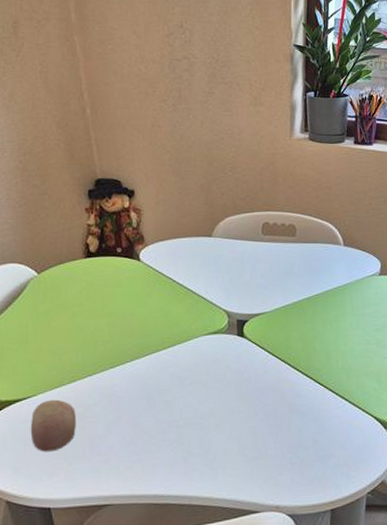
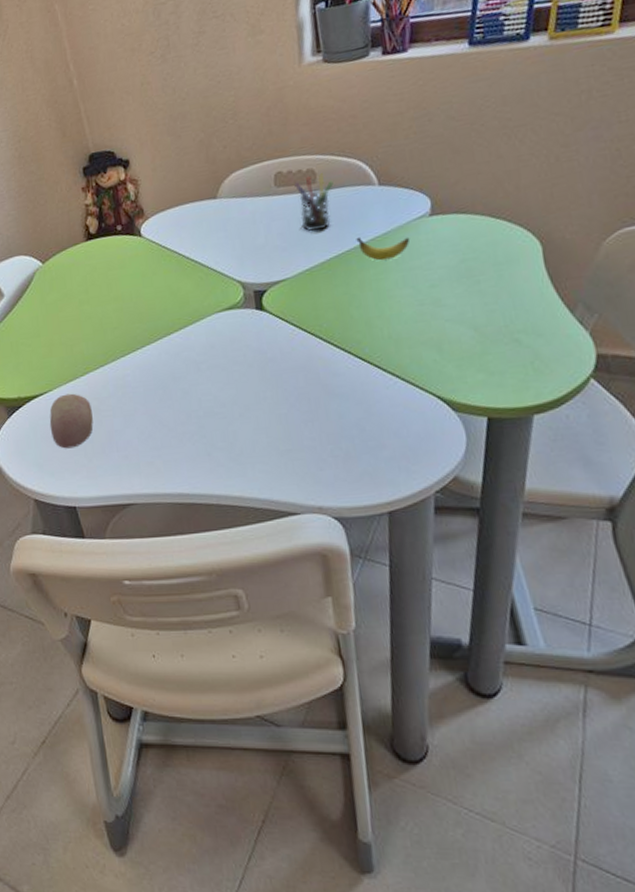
pen holder: none [278,229,309,276] -> present [294,173,334,231]
banana: none [323,284,364,306] -> present [356,236,411,261]

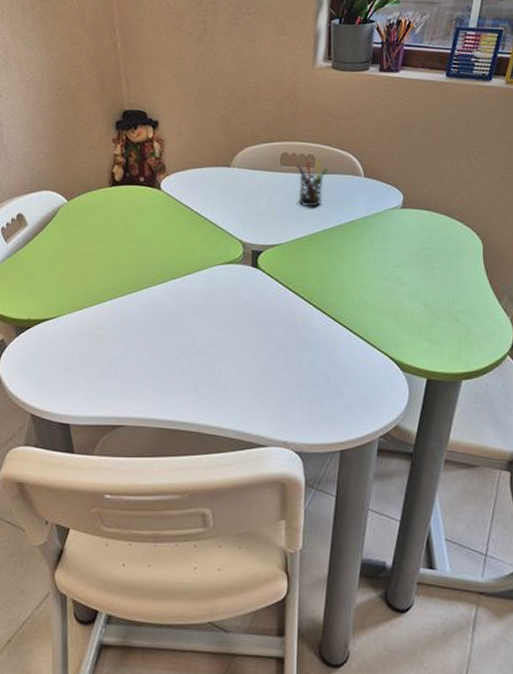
fruit: present [49,393,94,449] -> none [54,321,96,371]
banana: present [356,236,411,261] -> none [341,217,384,240]

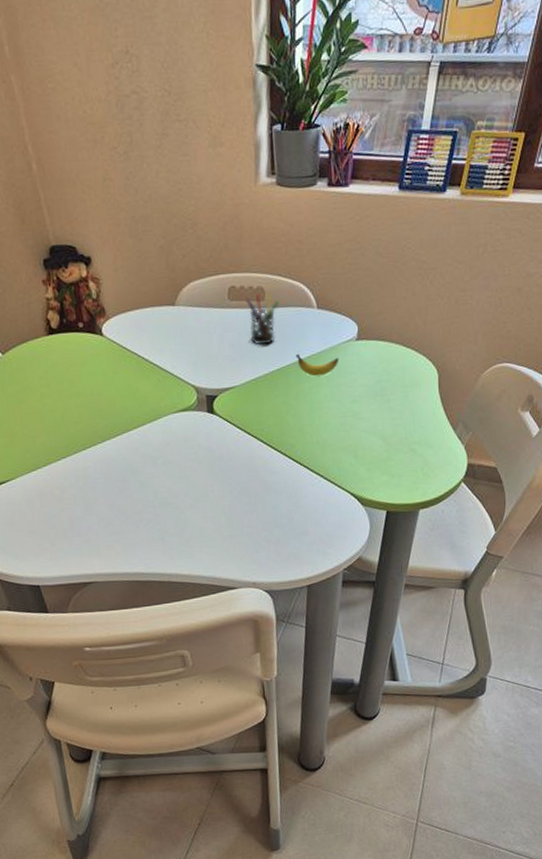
banana: none [341,217,384,240] -> present [295,353,340,377]

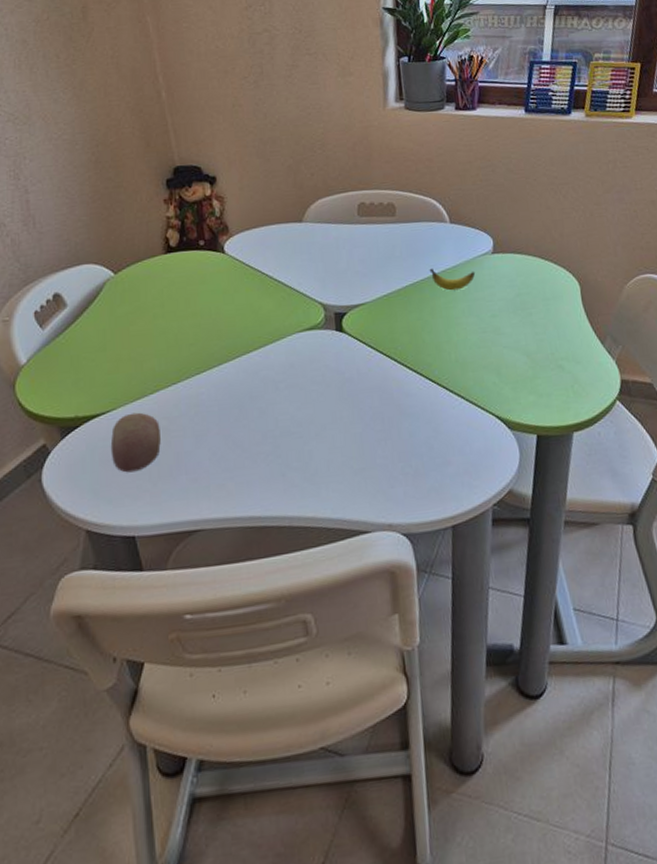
fruit: none [12,482,56,534] -> present [110,412,161,473]
pen holder: present [245,292,280,345] -> none [376,208,411,260]

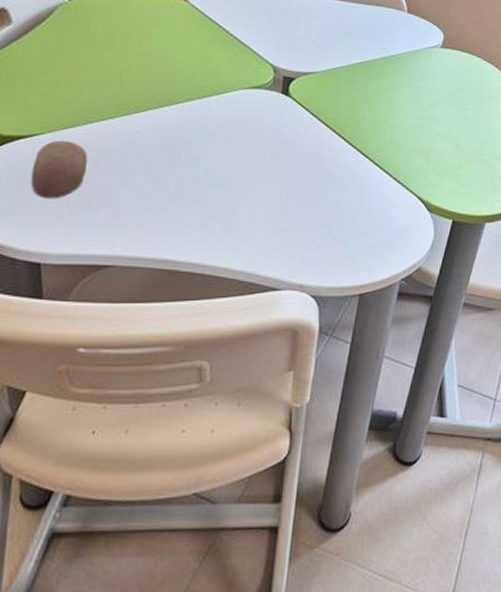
banana: present [429,268,476,291] -> none [380,50,423,76]

